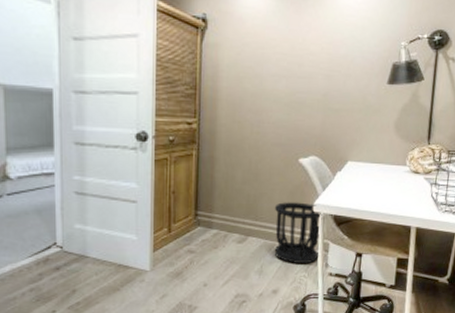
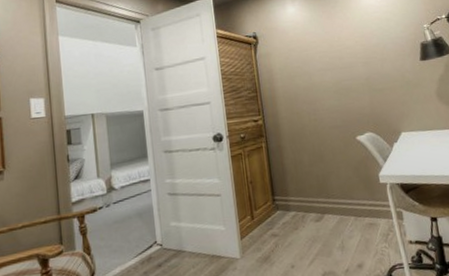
wastebasket: present [274,202,322,264] -> none [343,175,394,236]

